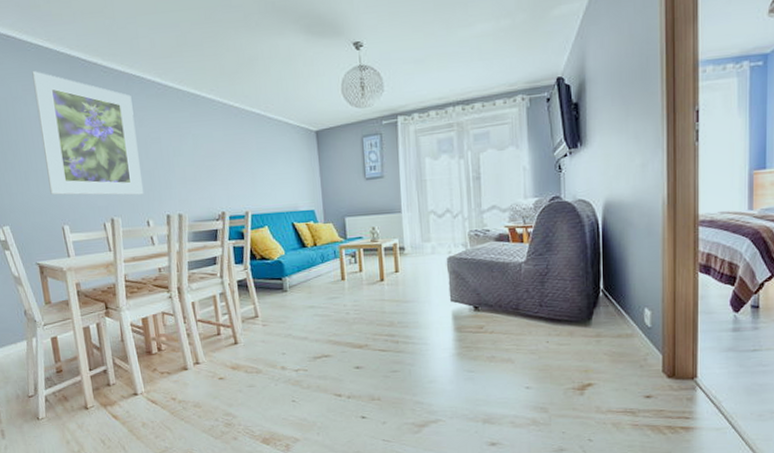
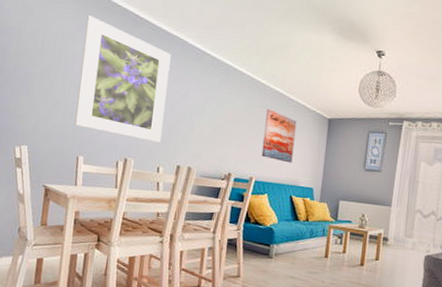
wall art: none [247,134,286,189] -> present [261,109,297,163]

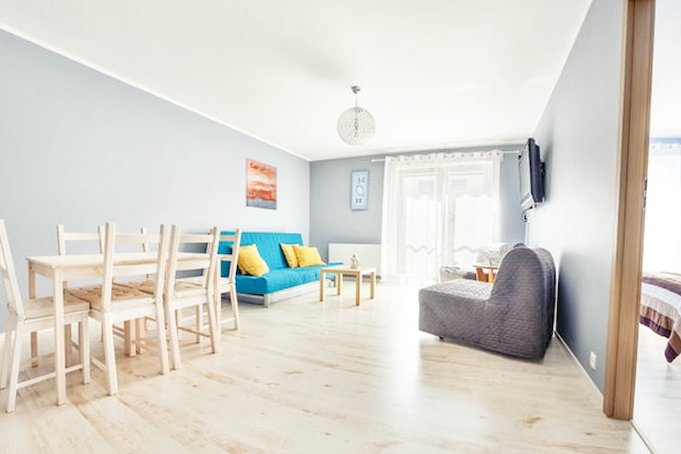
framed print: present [74,15,171,143] -> none [47,77,141,203]

